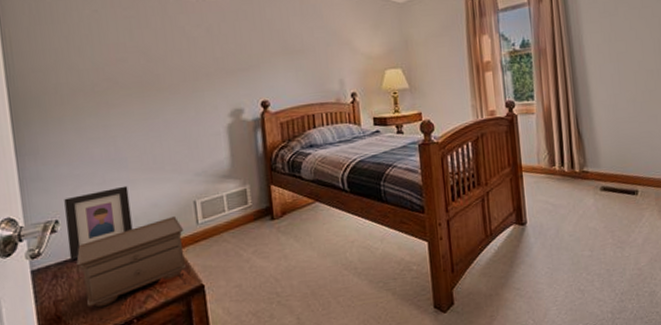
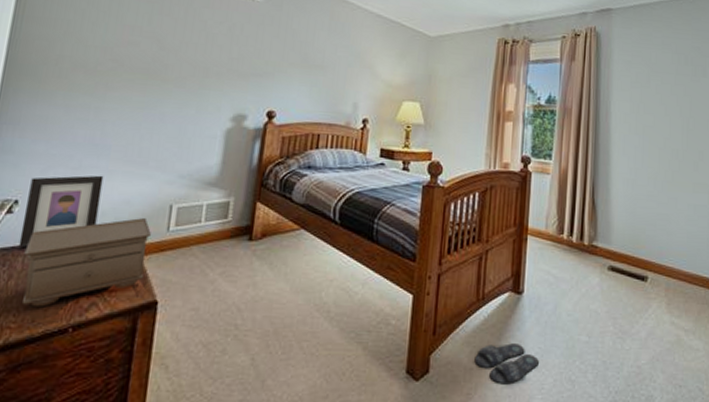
slippers: none [492,267,550,304] -> present [474,343,539,385]

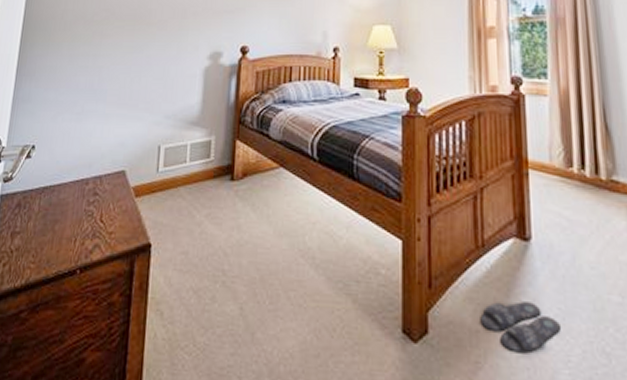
picture frame: present [18,175,104,247] -> none [35,119,102,190]
jewelry box: present [21,218,151,308] -> none [38,160,143,249]

